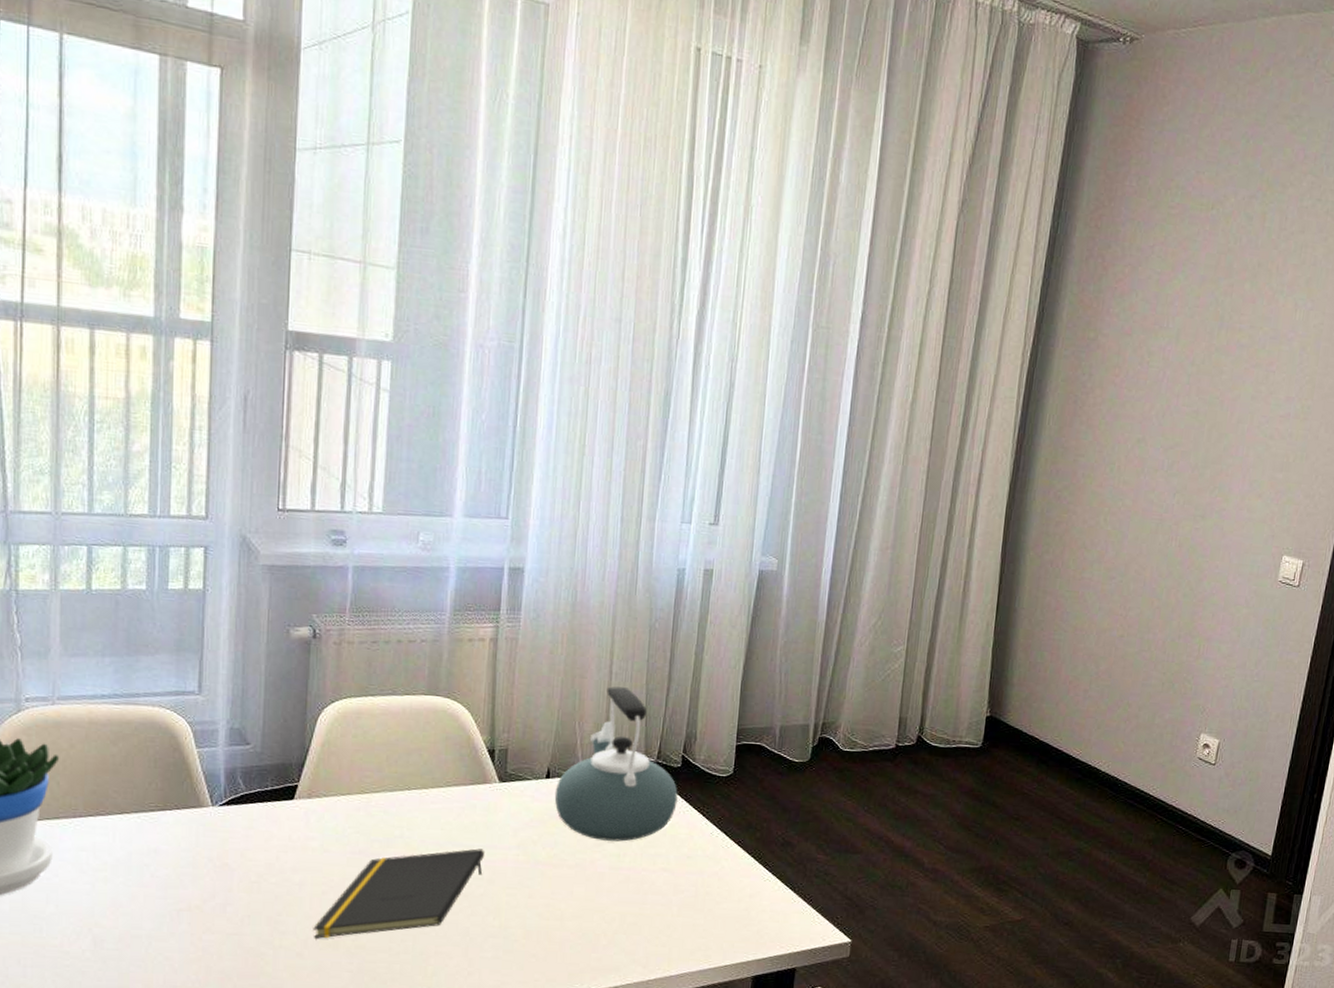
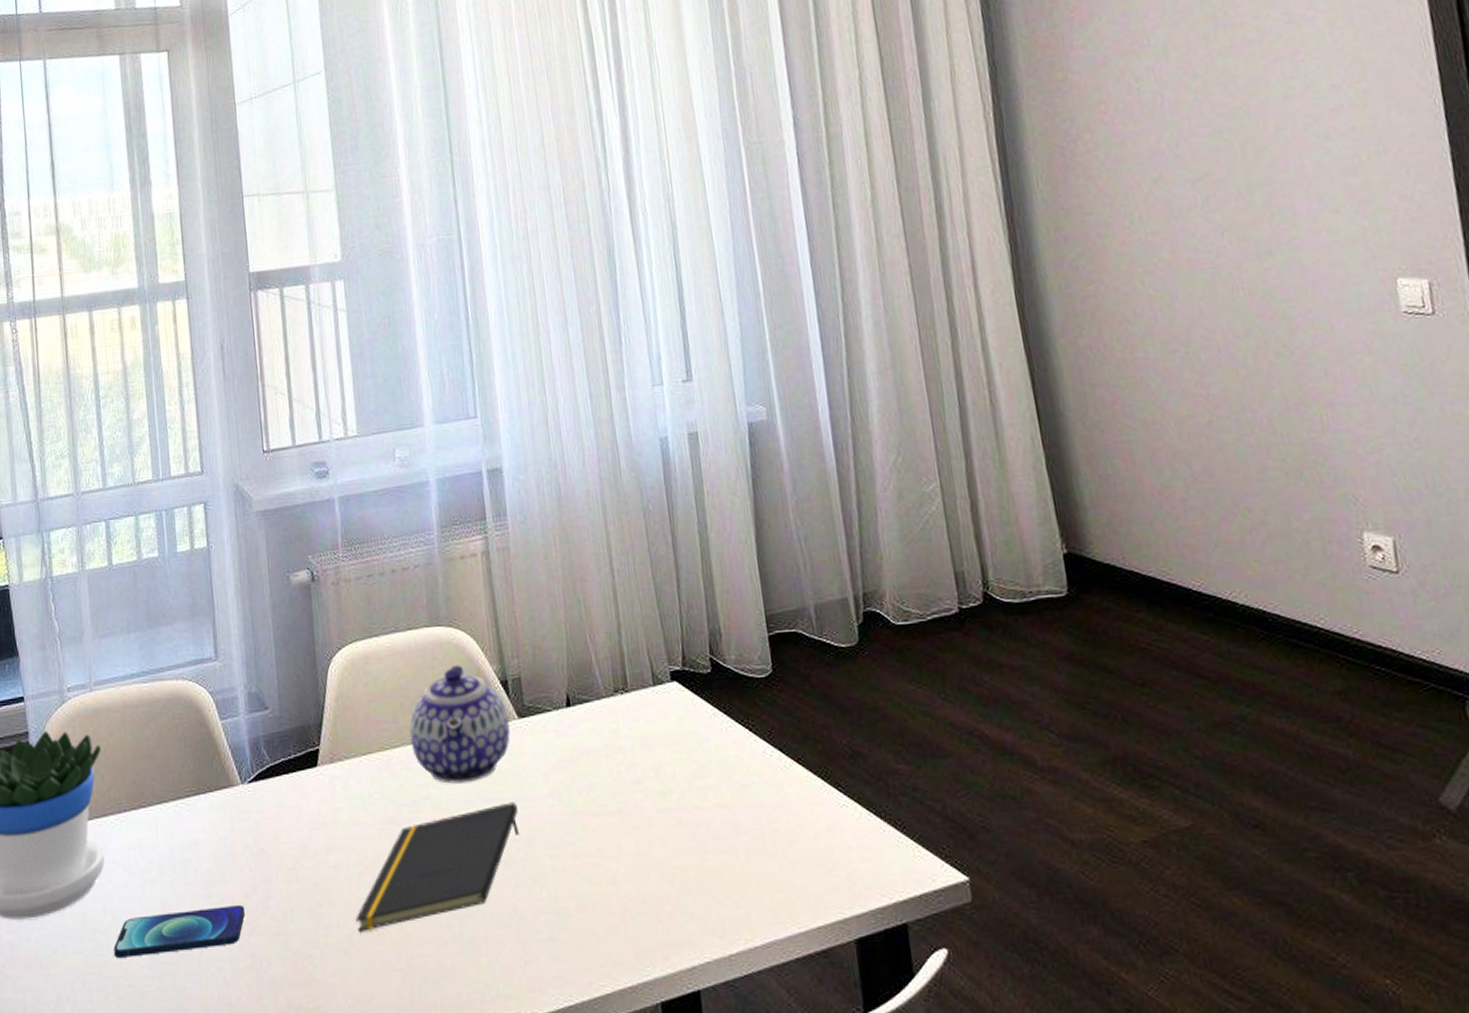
smartphone: none [55,906,202,942] -> present [114,904,246,958]
teapot: none [392,731,490,829] -> present [409,665,510,784]
kettle: present [554,686,678,842] -> none [579,585,717,776]

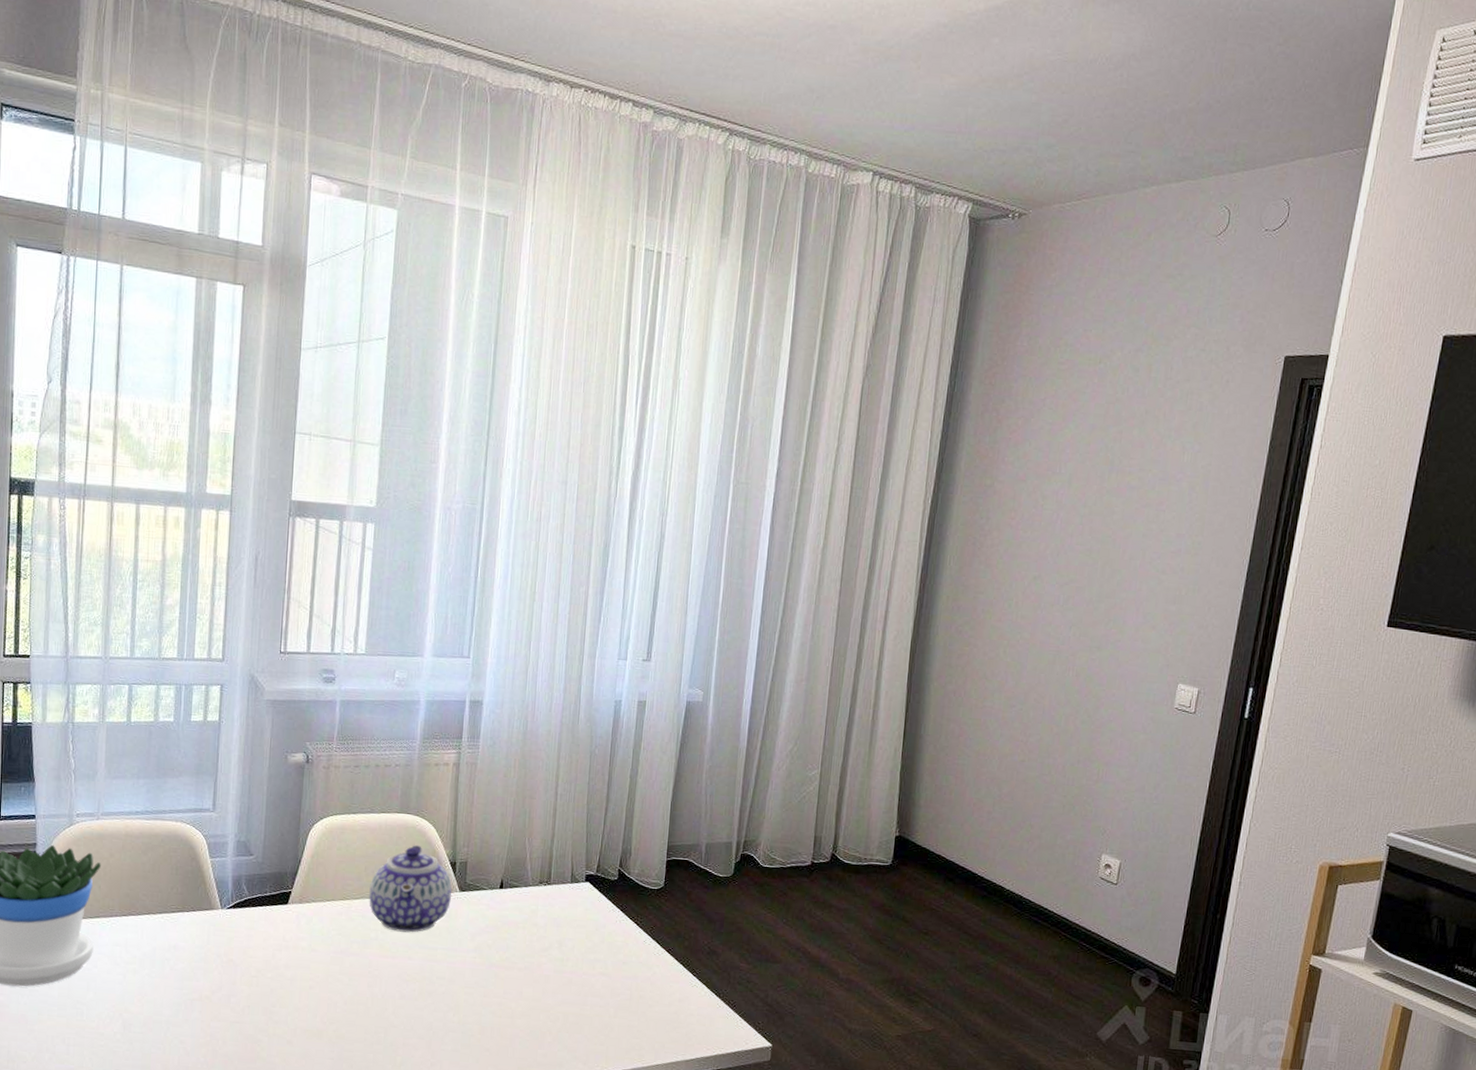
smartphone: present [114,904,246,958] -> none [93,996,210,1026]
notepad: present [355,802,520,932] -> none [301,951,446,1028]

